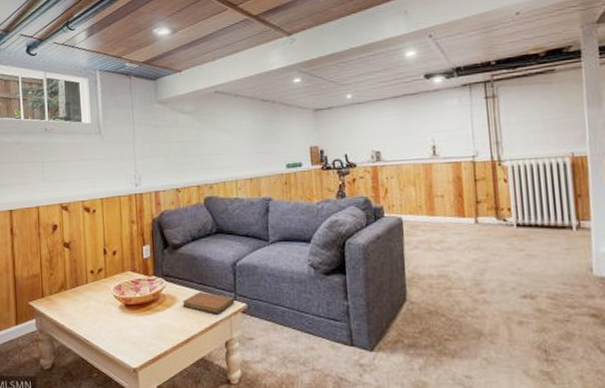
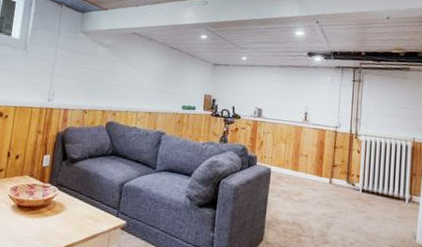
notebook: present [182,291,235,314] -> none [70,204,117,227]

